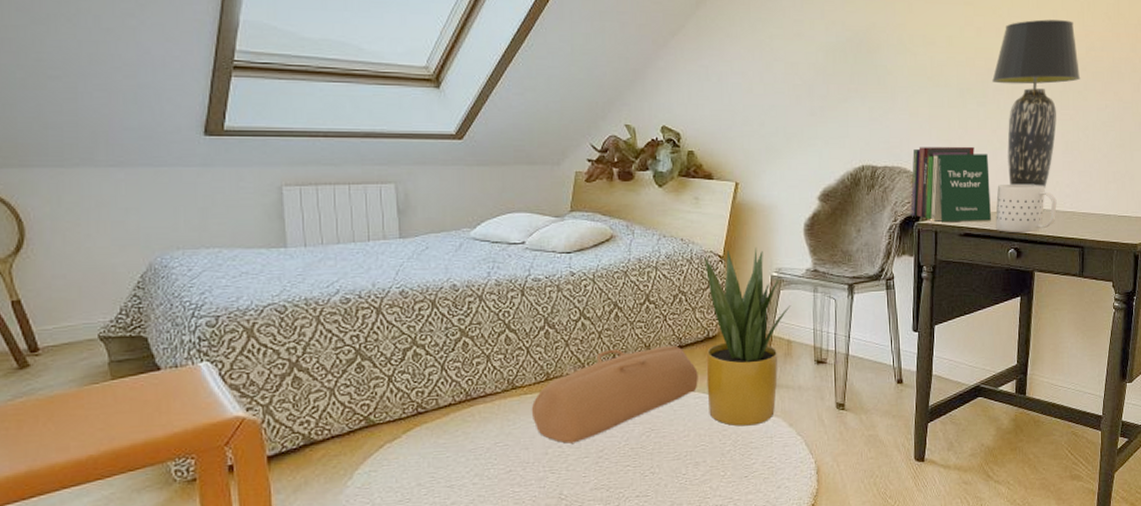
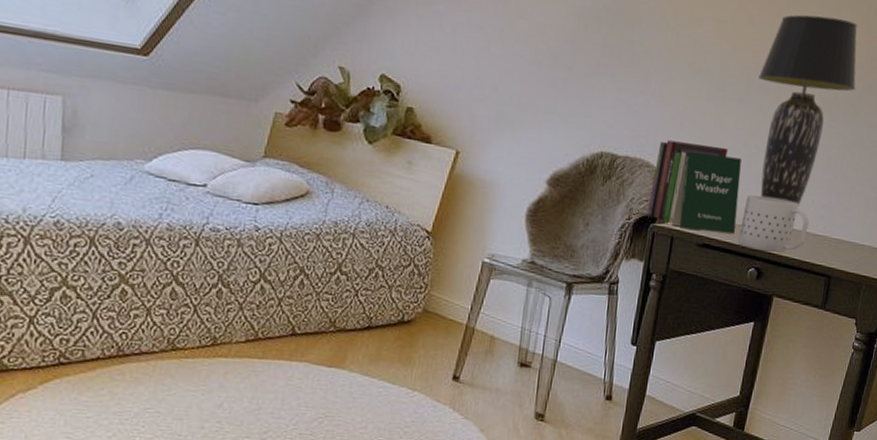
duffel bag: present [531,346,698,444] -> none [190,319,386,420]
planter: present [704,247,791,426] -> none [392,226,501,426]

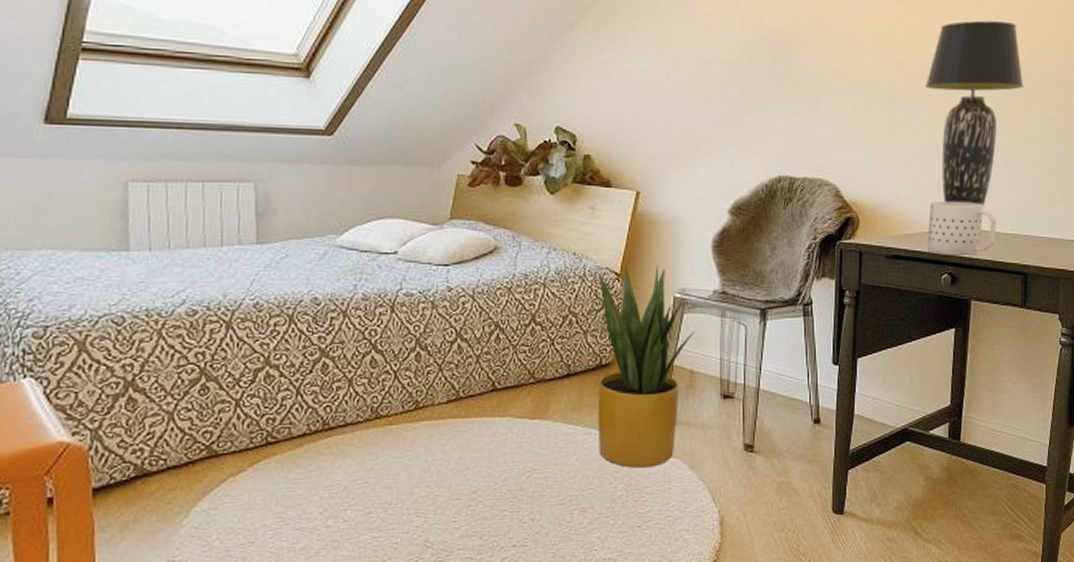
planter: none [392,226,501,426] -> present [597,264,696,468]
books: present [647,140,741,235] -> none [832,157,922,243]

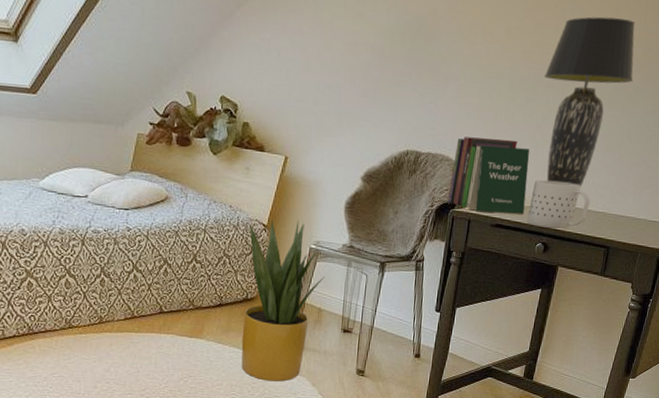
books: none [832,157,922,243] -> present [447,137,530,215]

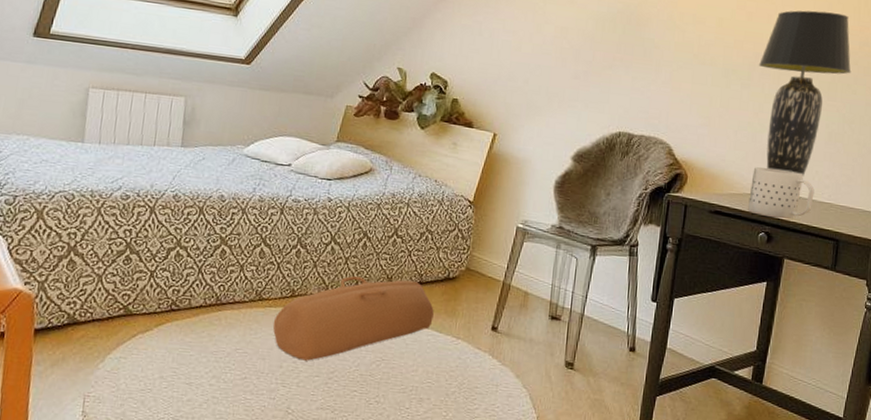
duffel bag: none [84,301,235,381] -> present [272,275,434,361]
planter: present [241,220,326,382] -> none [439,197,533,371]
books: present [447,137,530,215] -> none [662,121,747,203]

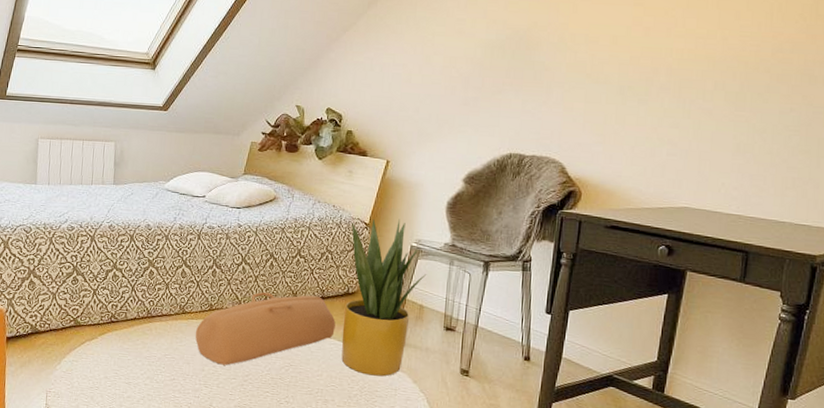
planter: none [439,197,533,371] -> present [341,219,427,377]
mug: present [747,167,815,220] -> none [645,181,721,233]
table lamp: present [758,10,852,177] -> none [656,20,763,189]

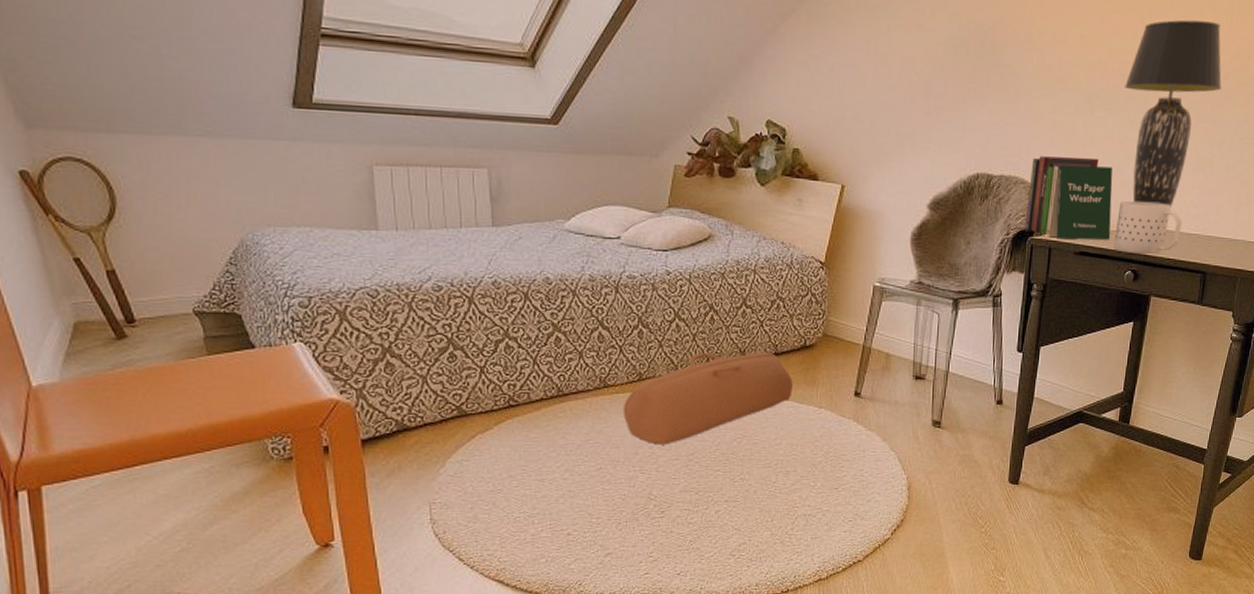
planter: present [341,219,427,377] -> none [801,255,893,438]
books: none [555,140,645,217] -> present [1025,156,1113,241]
mug: none [645,181,721,233] -> present [1113,201,1182,255]
table lamp: none [656,20,763,189] -> present [1124,20,1222,208]

